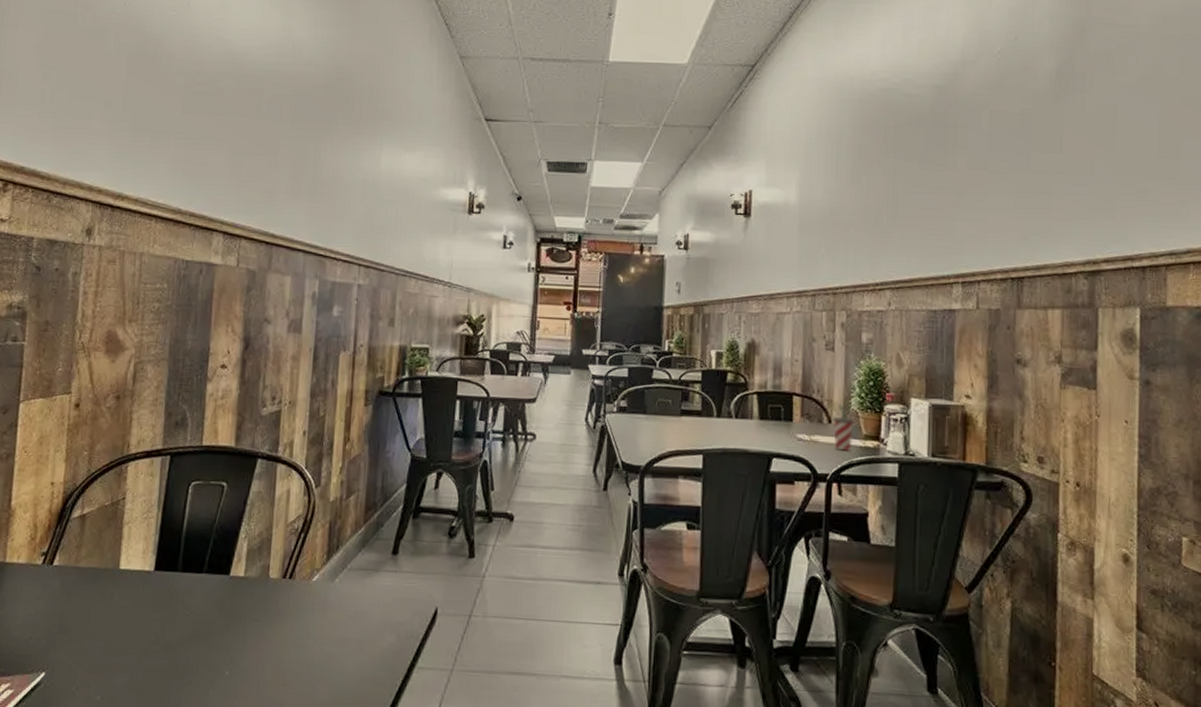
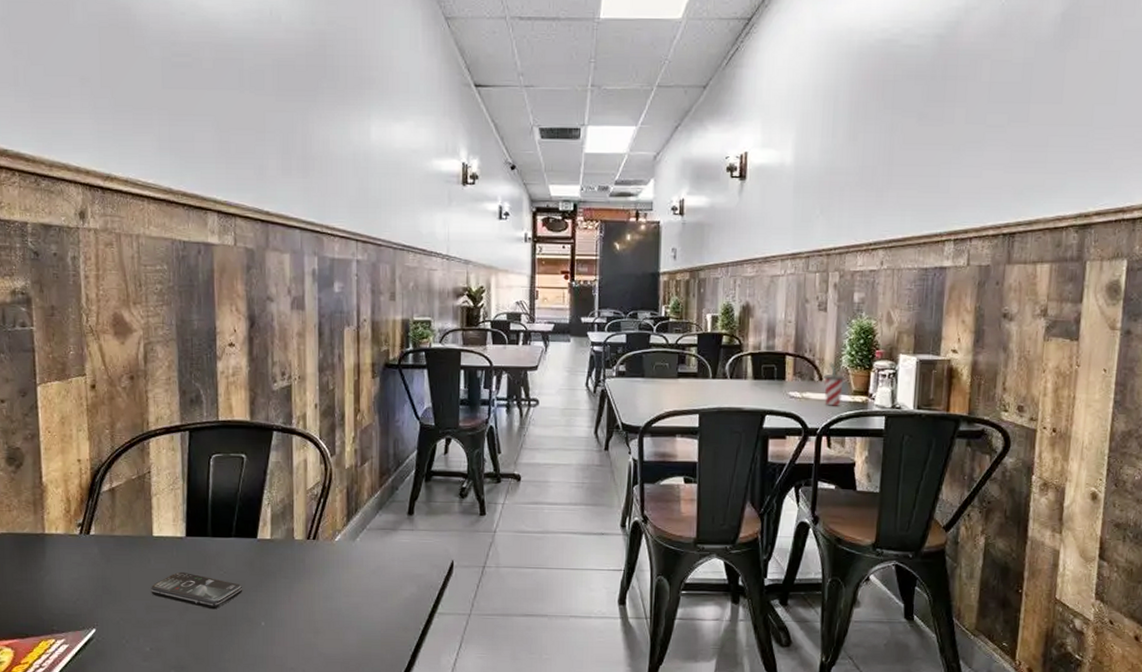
mobile phone: none [110,610,209,655] -> present [151,571,243,610]

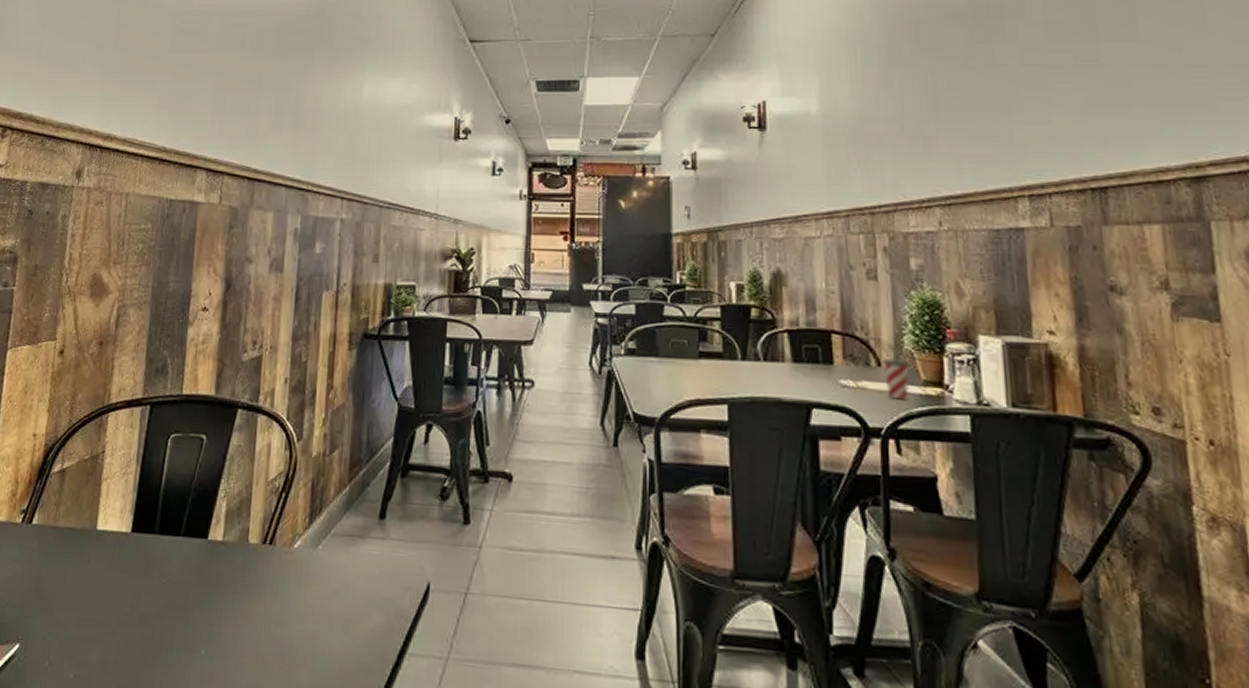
mobile phone: present [151,571,243,610] -> none [85,576,186,629]

